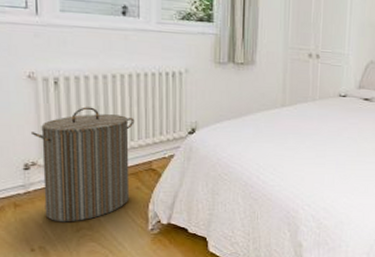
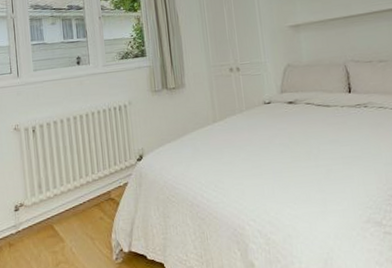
laundry hamper: present [30,107,135,222] -> none [18,147,96,258]

